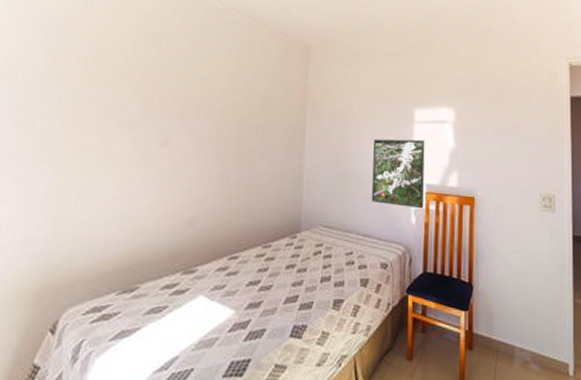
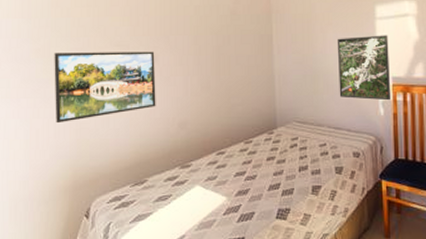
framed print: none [28,125,168,212] -> present [54,51,156,124]

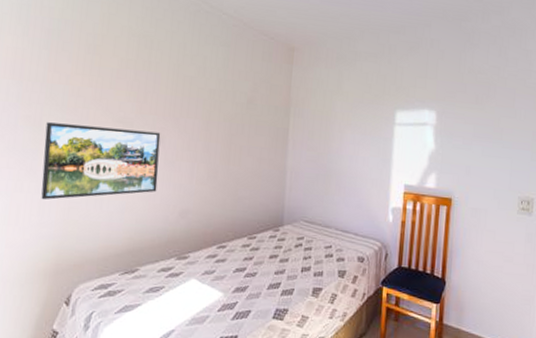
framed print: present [337,35,391,101] -> none [350,140,405,208]

